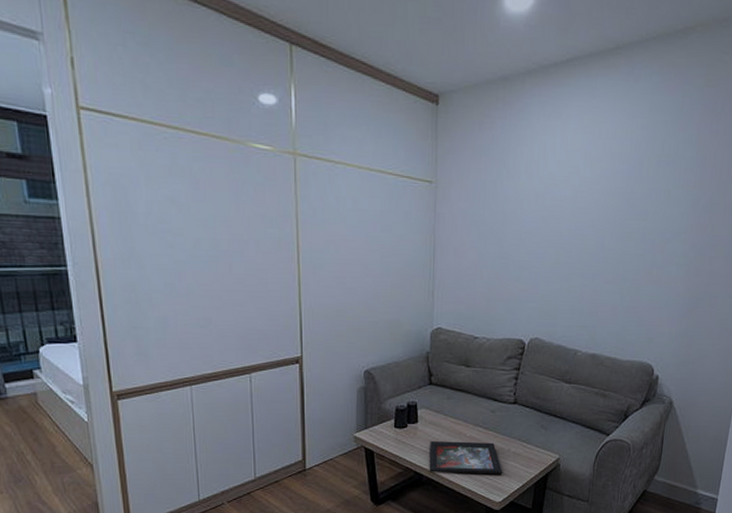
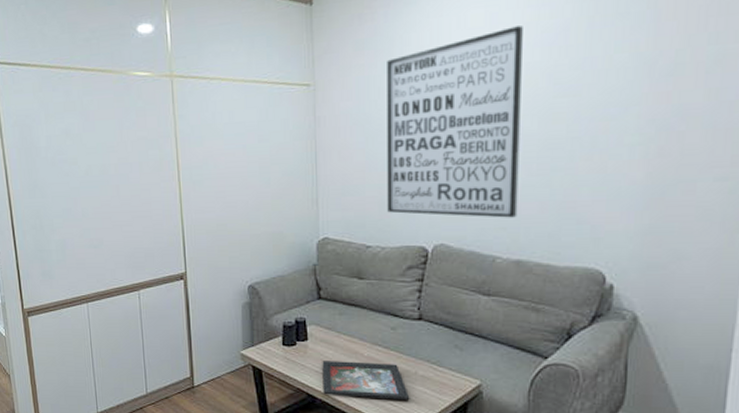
wall art: none [494,154,610,318] -> present [387,26,523,218]

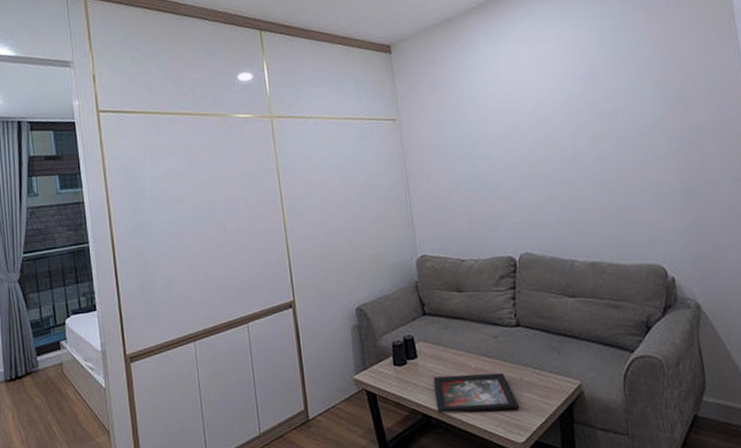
wall art: present [387,26,523,218] -> none [459,66,586,228]

